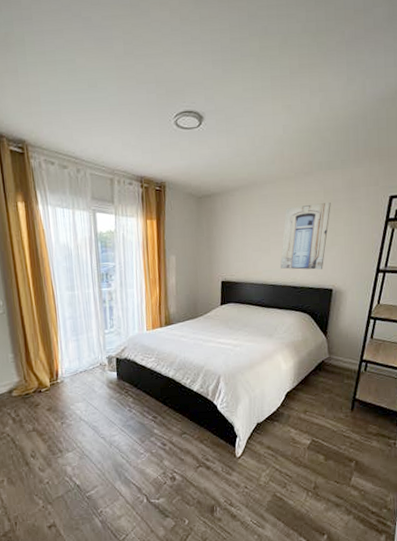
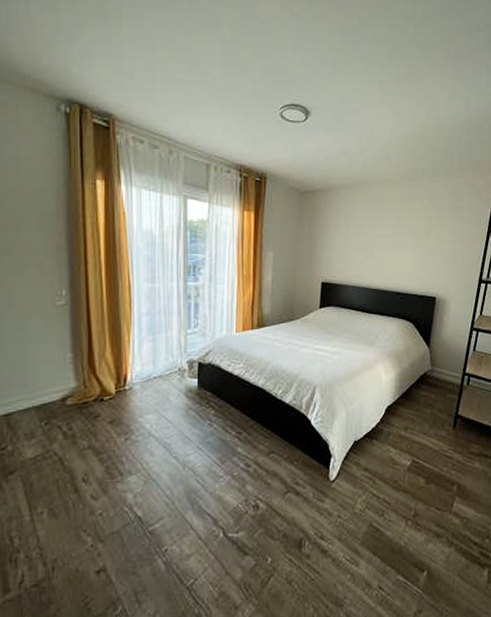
wall art: present [280,201,331,270] -> none [384,208,435,276]

